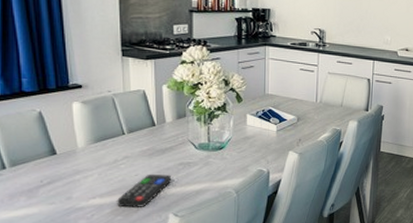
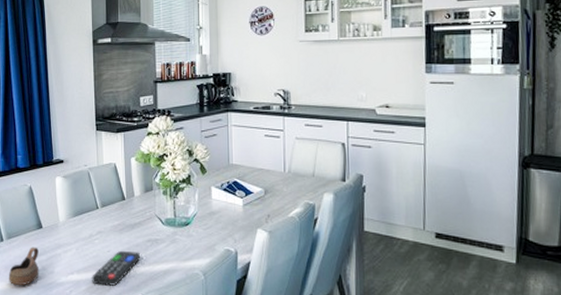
cup: none [14,173,54,213] -> present [9,247,40,285]

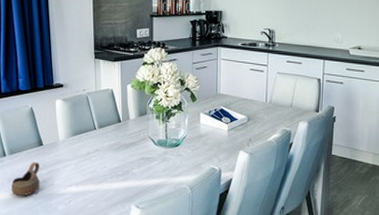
remote control: present [92,251,140,286] -> none [89,167,134,197]

